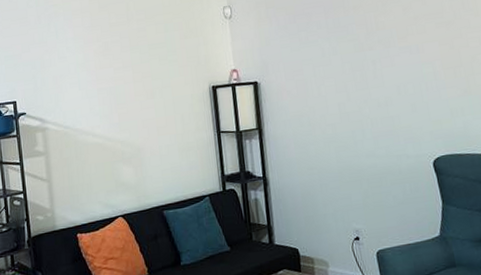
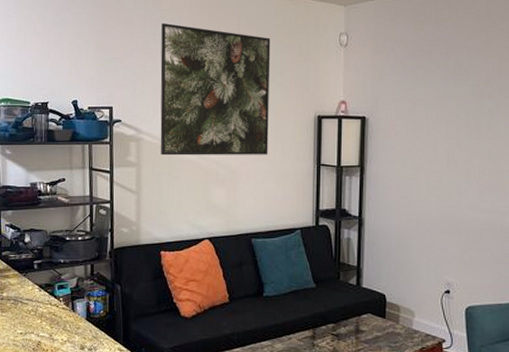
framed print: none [54,16,170,142] -> present [160,23,271,156]

